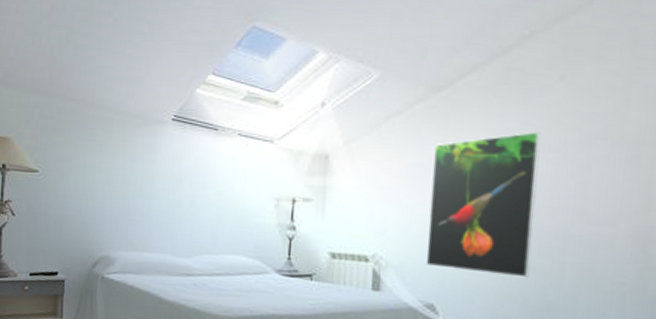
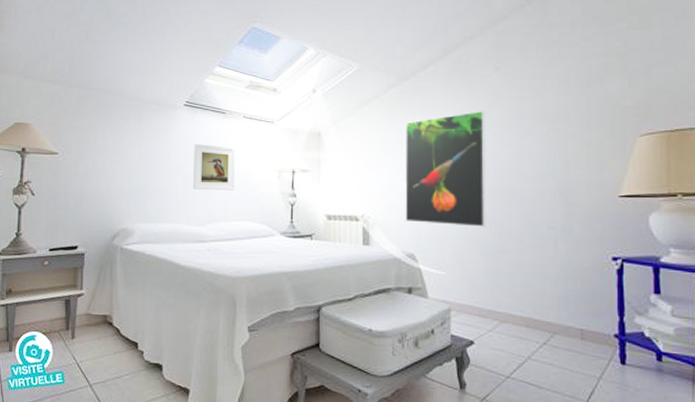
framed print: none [179,165,227,219] -> present [193,144,235,190]

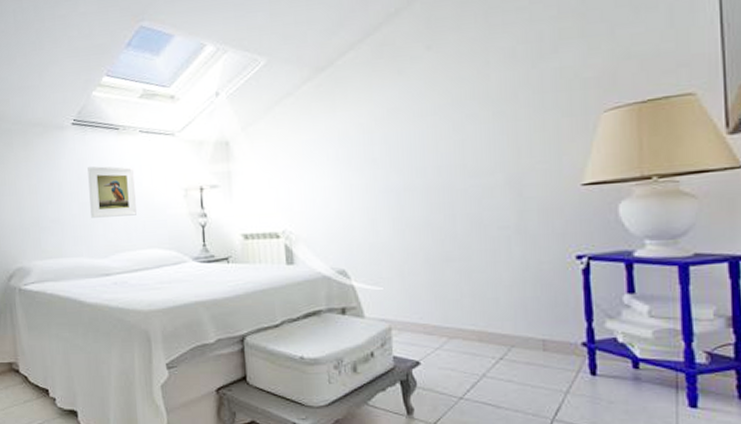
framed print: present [405,111,486,227] -> none [326,99,426,235]

